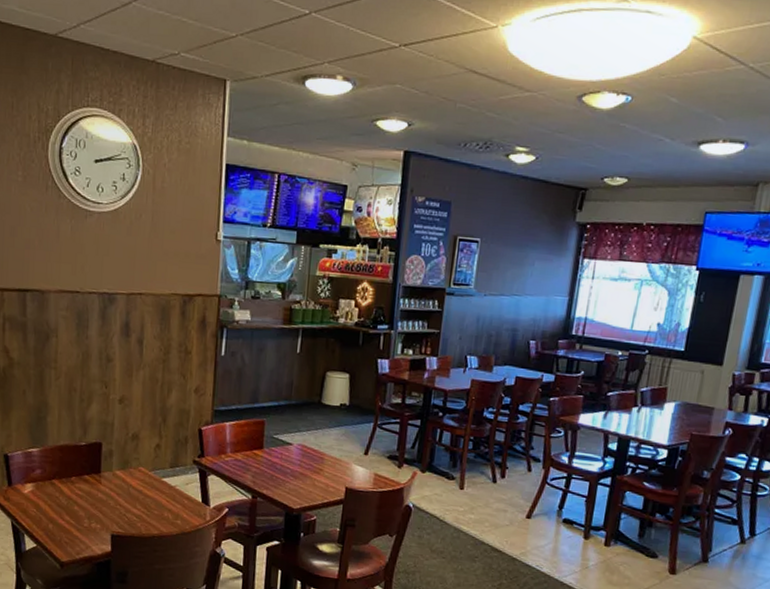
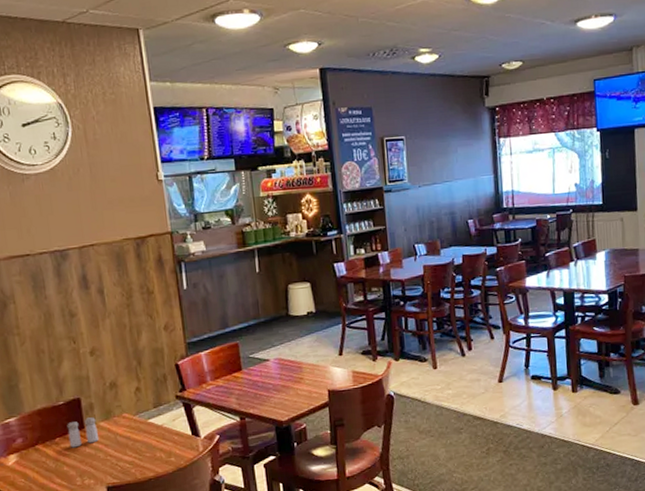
salt and pepper shaker: none [84,463,113,490] -> present [67,417,98,448]

